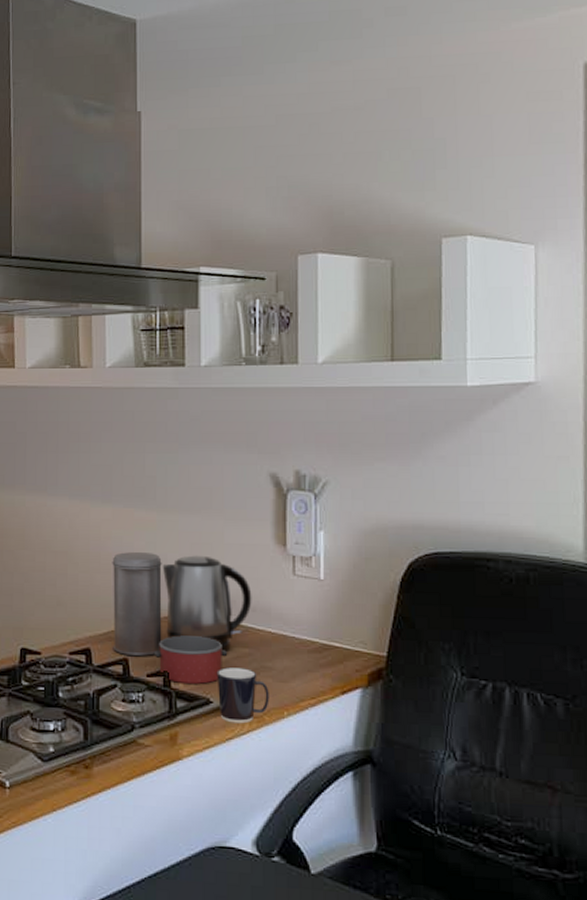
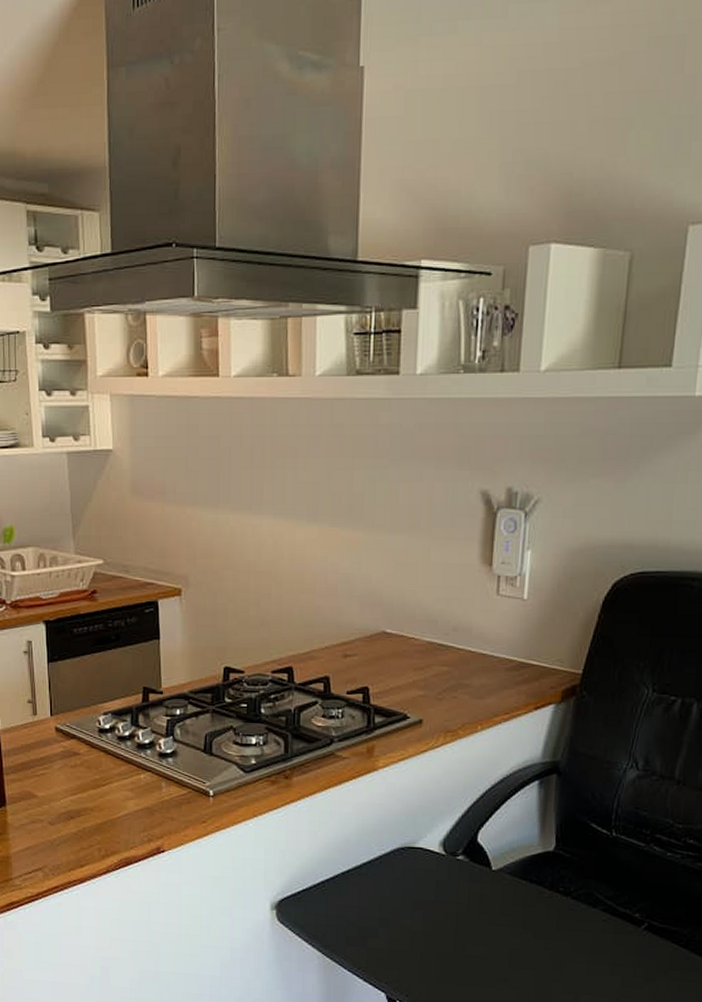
canister: present [112,552,162,657] -> none [314,572,366,675]
cooking pot: present [153,635,228,684] -> none [354,654,427,701]
kettle: present [163,555,252,652] -> none [367,575,455,670]
mug: present [216,667,269,724] -> none [414,685,465,738]

